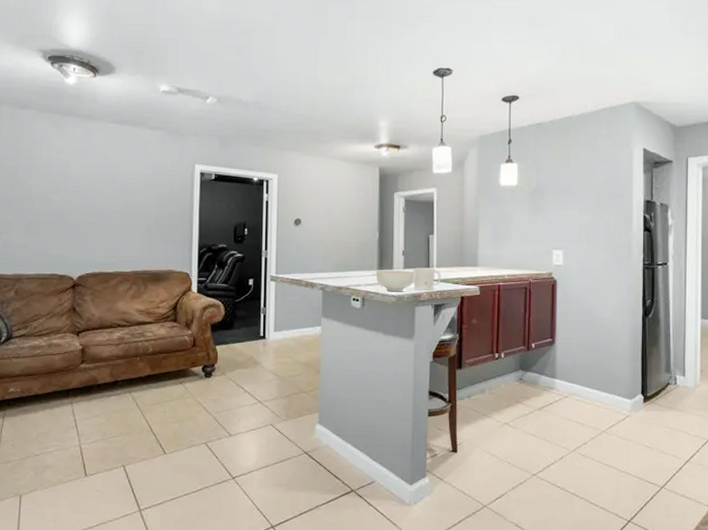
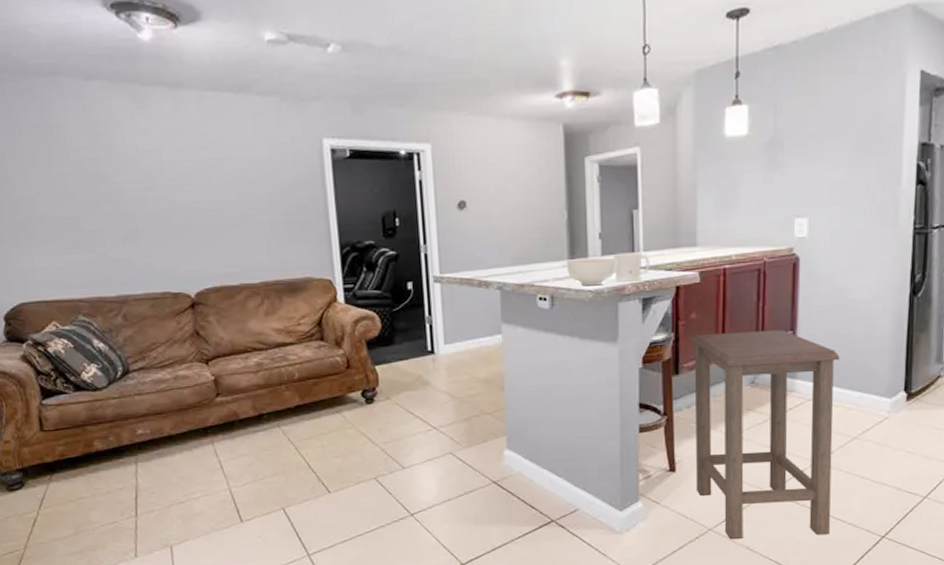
bar stool: none [471,336,590,517] -> present [690,330,840,539]

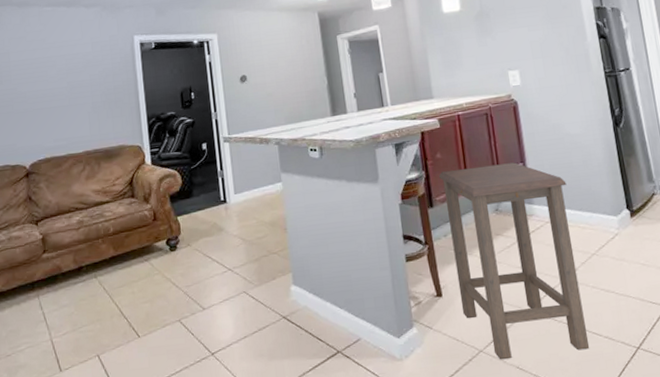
bowl: present [566,258,617,286] -> none [329,112,371,137]
mug: present [614,252,650,282] -> none [367,106,398,132]

